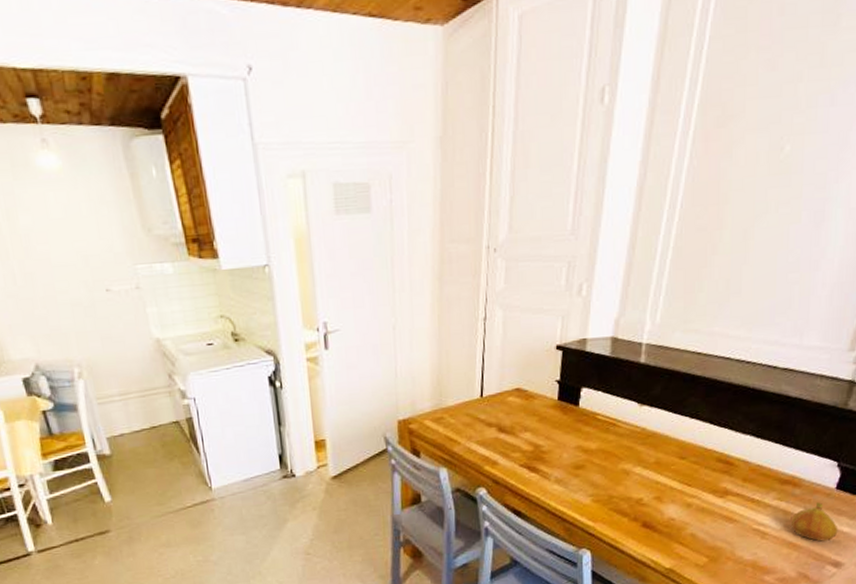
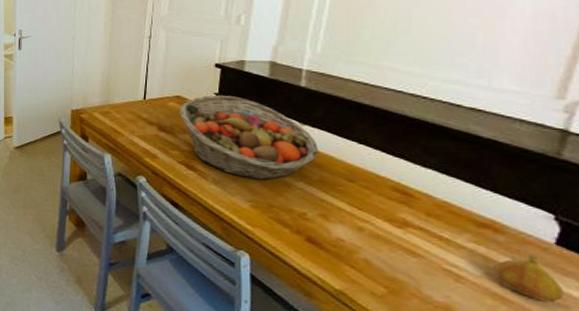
fruit basket: none [519,381,655,472] -> present [179,94,318,181]

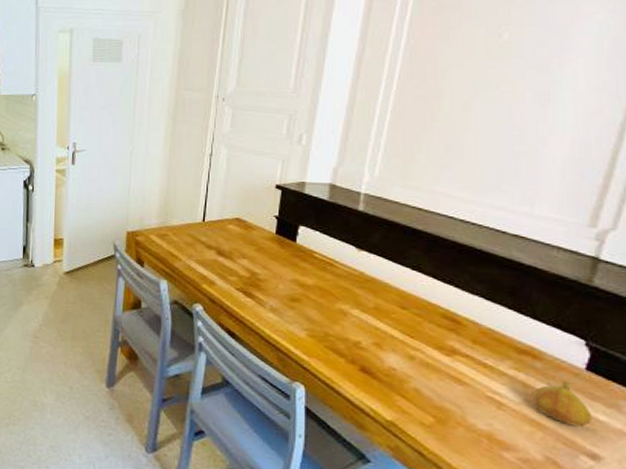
fruit basket: present [179,94,318,181] -> none [238,217,374,308]

